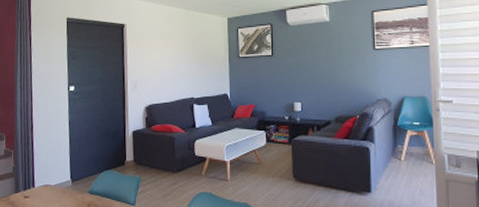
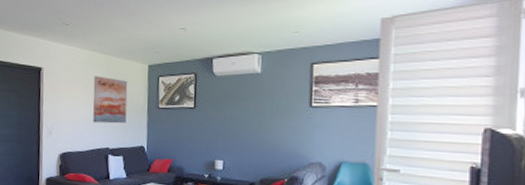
wall art: none [176,30,209,74] -> present [93,76,128,124]

